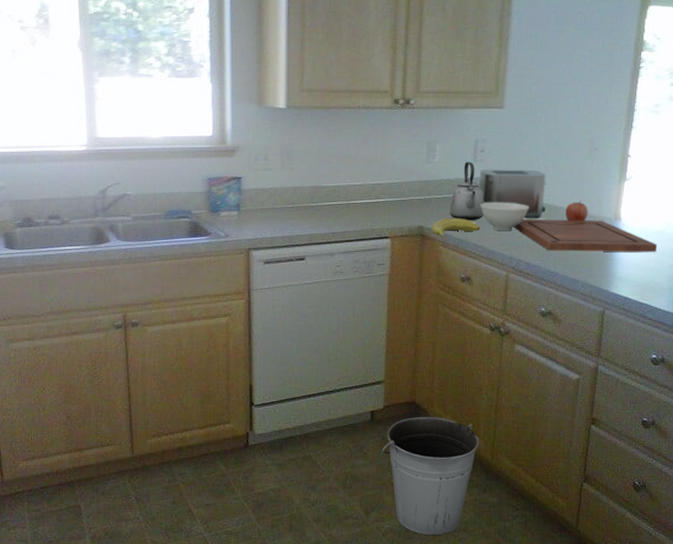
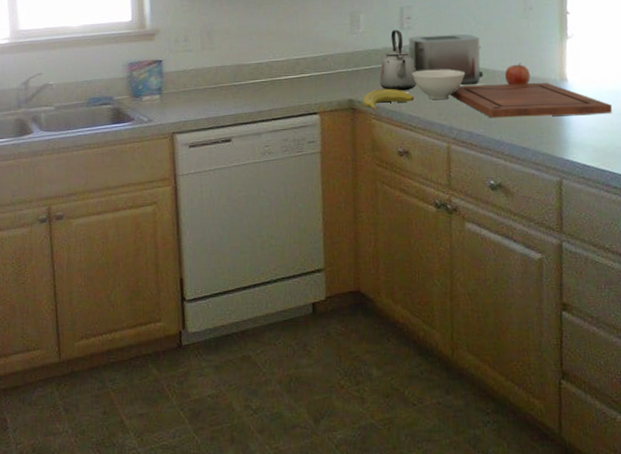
bucket: present [382,417,479,536] -> none [328,307,436,447]

